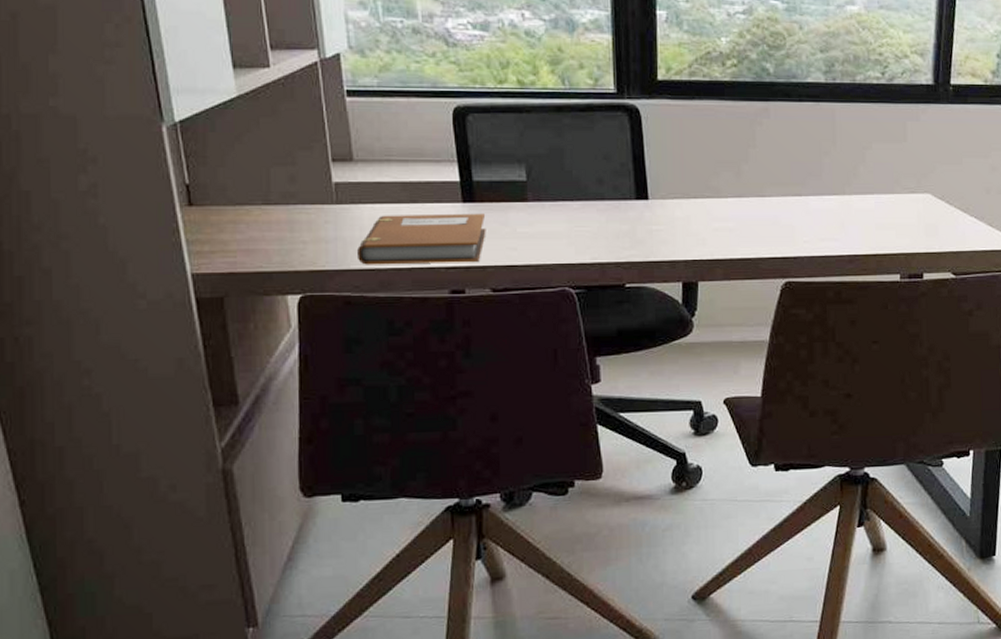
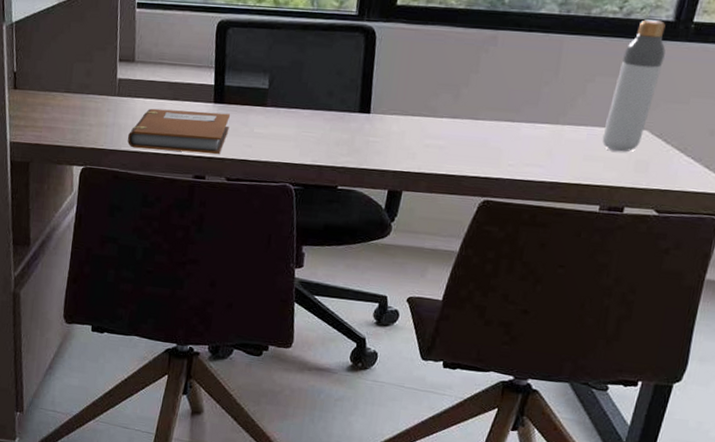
bottle: none [889,84,932,217] -> present [602,19,666,152]

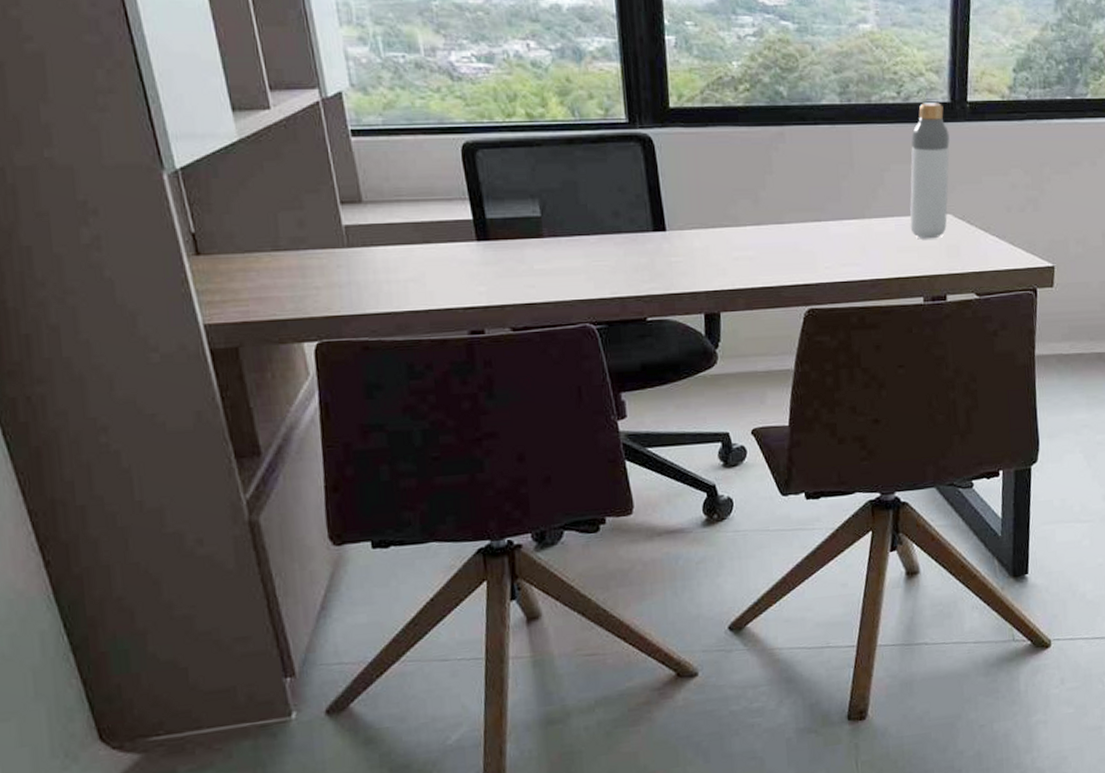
notebook: present [128,108,231,154] -> none [372,251,503,309]

